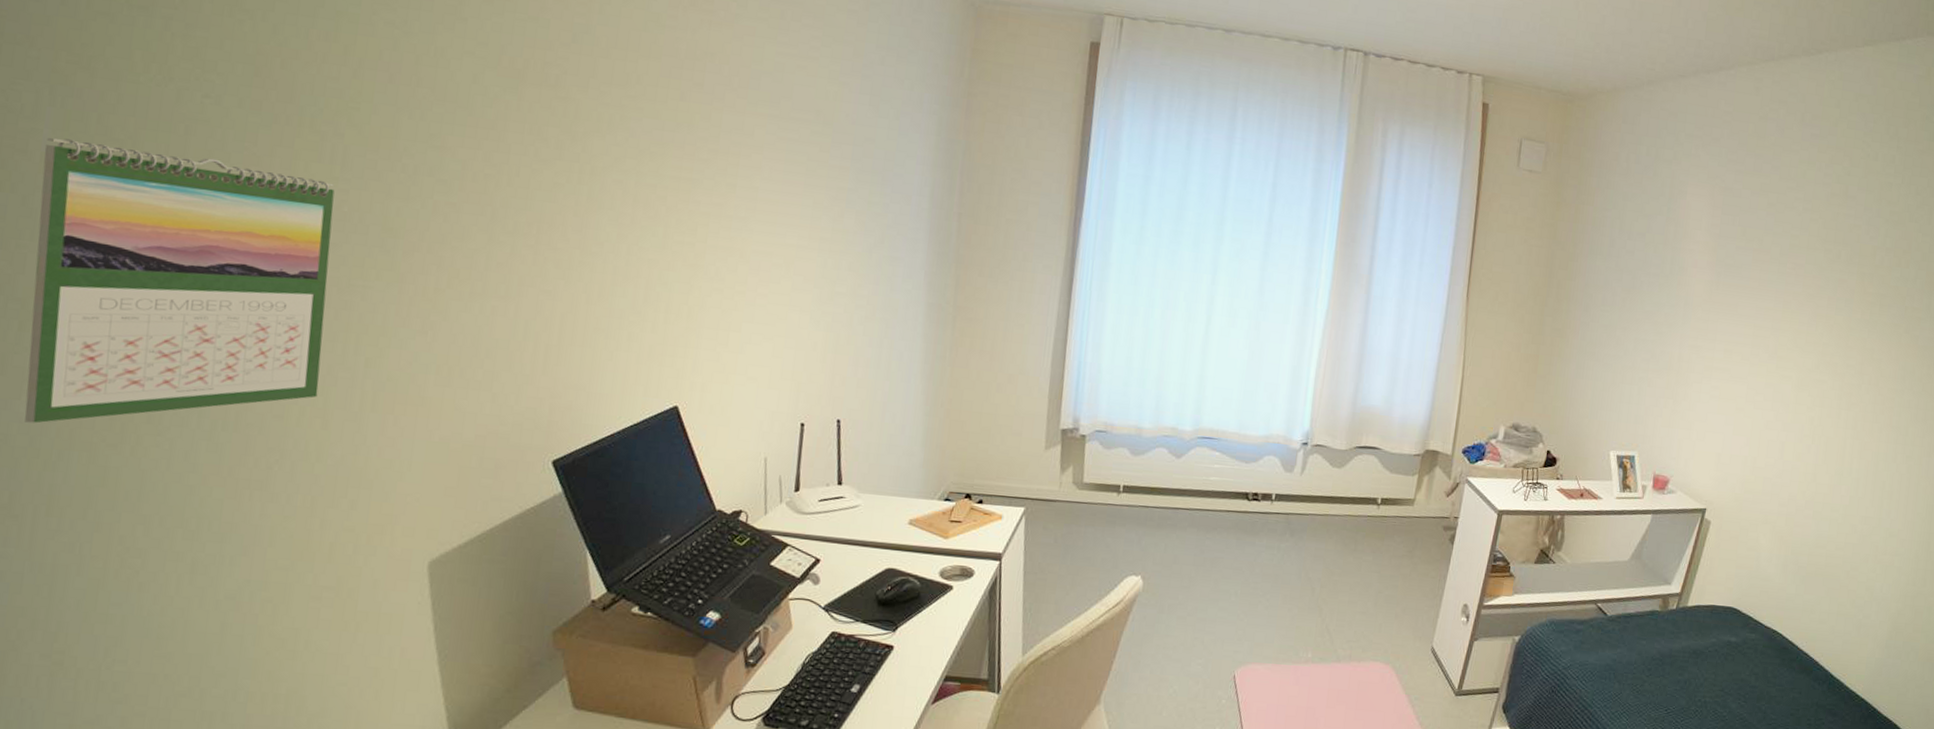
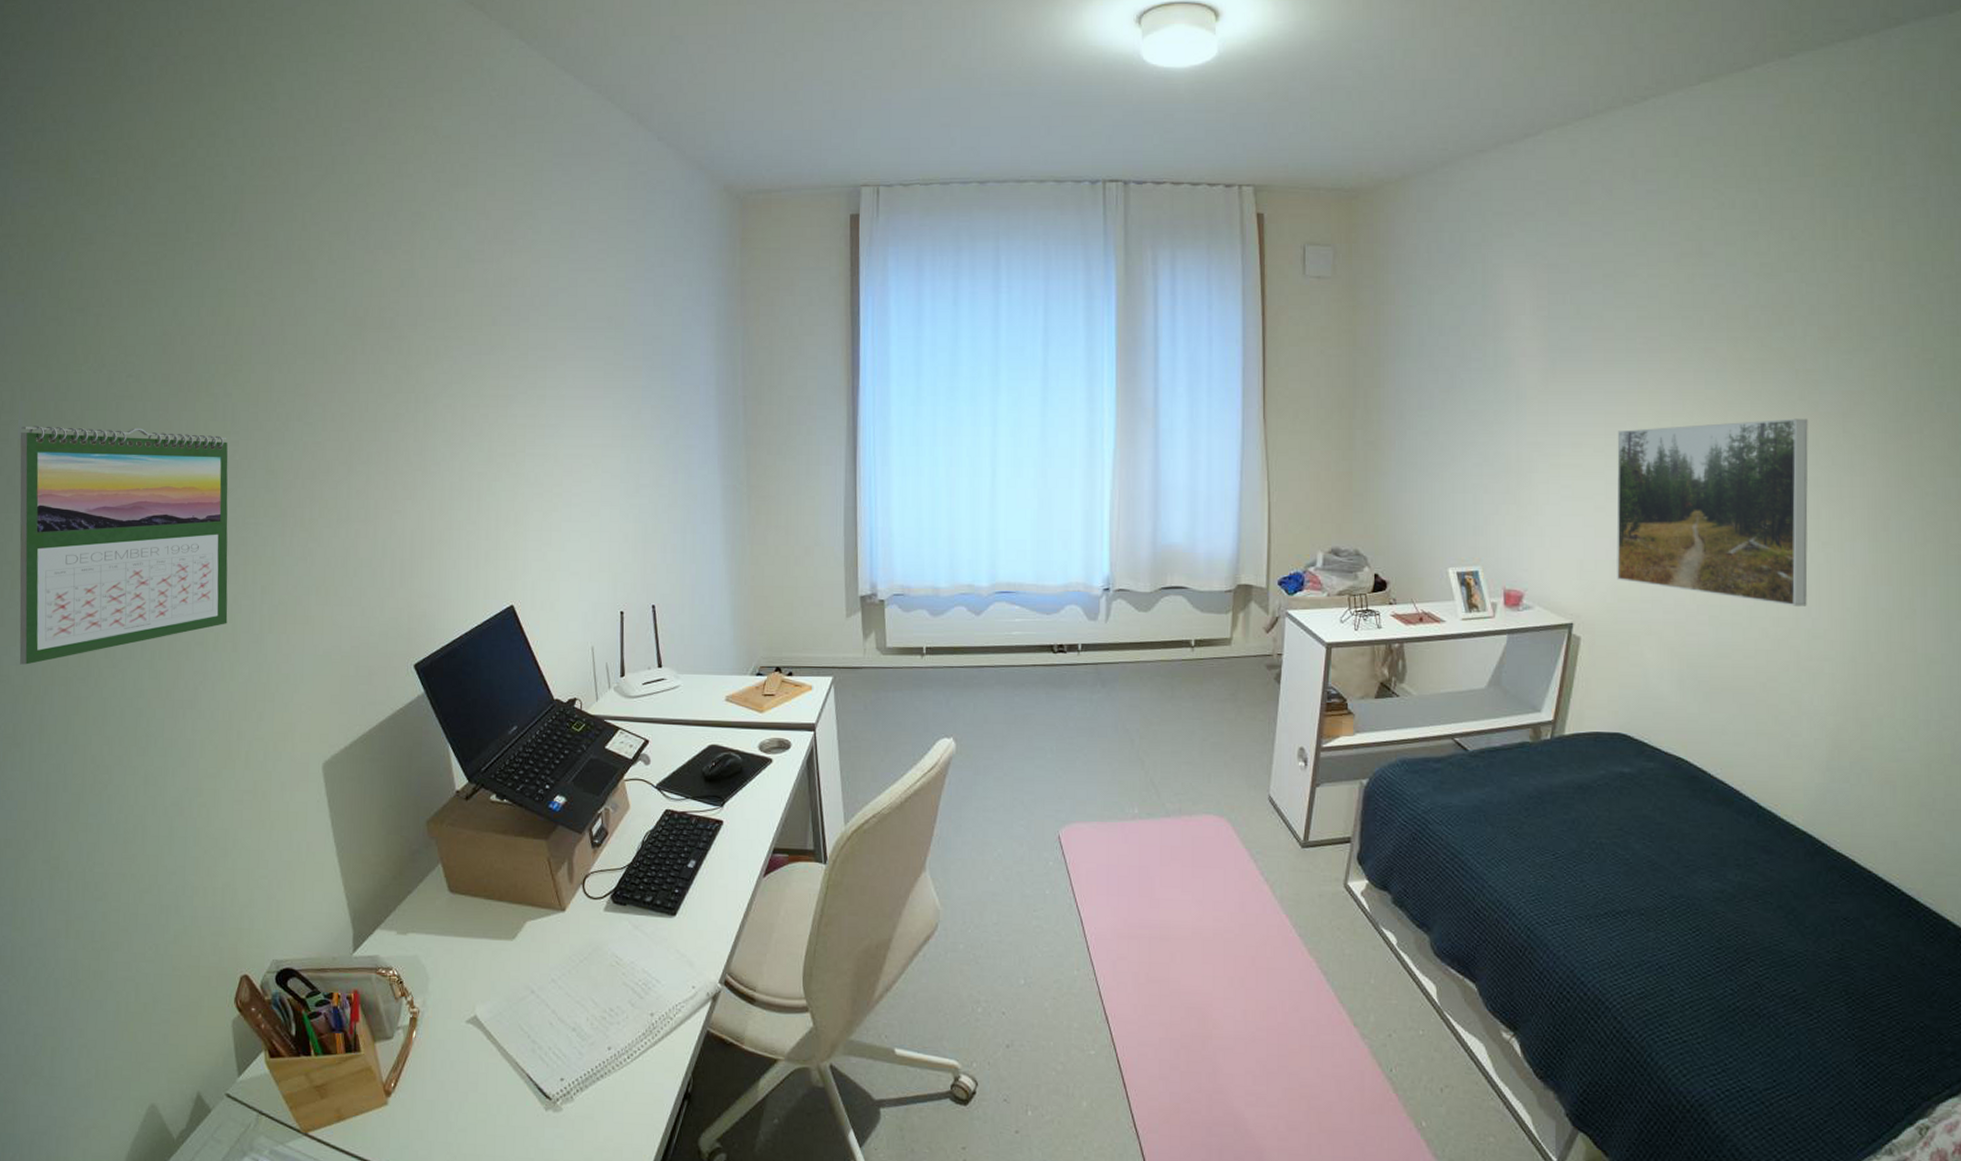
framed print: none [1746,343,1909,509] -> present [1616,418,1808,607]

